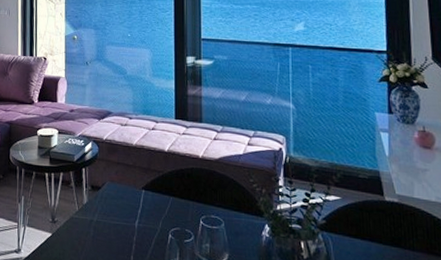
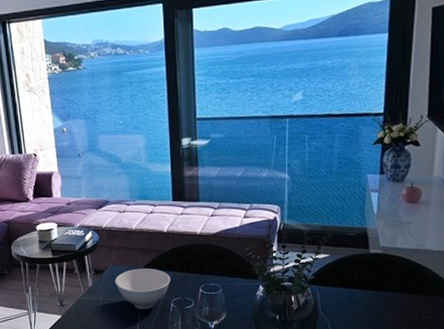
bowl: none [111,188,170,238] -> present [115,268,171,309]

